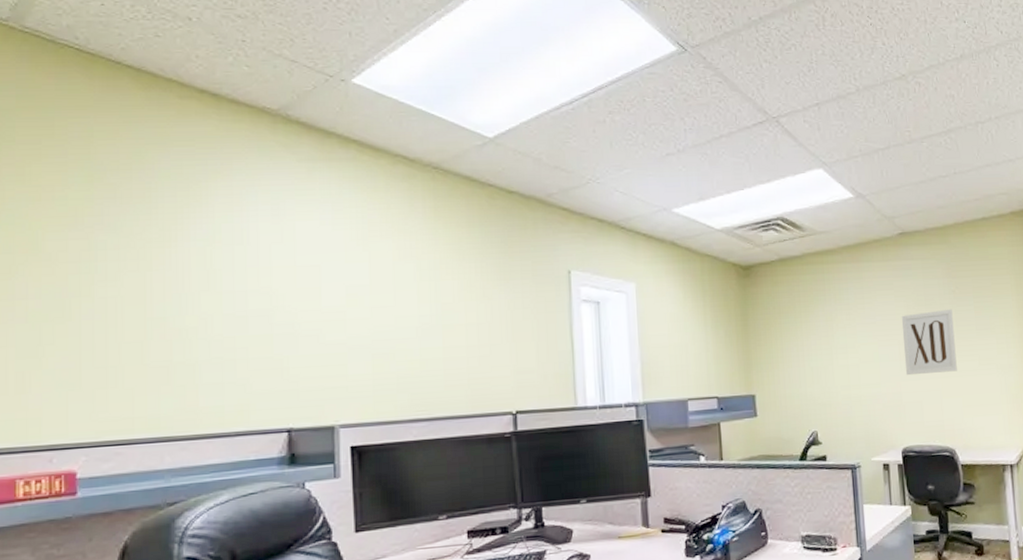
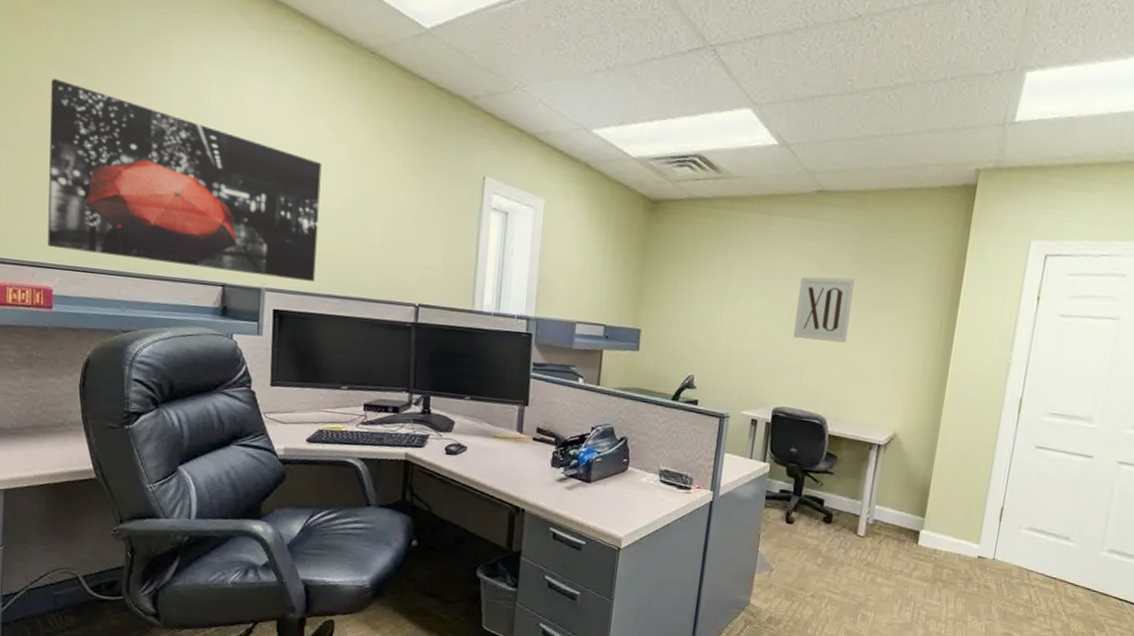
wall art: none [68,240,396,425] -> present [48,78,322,281]

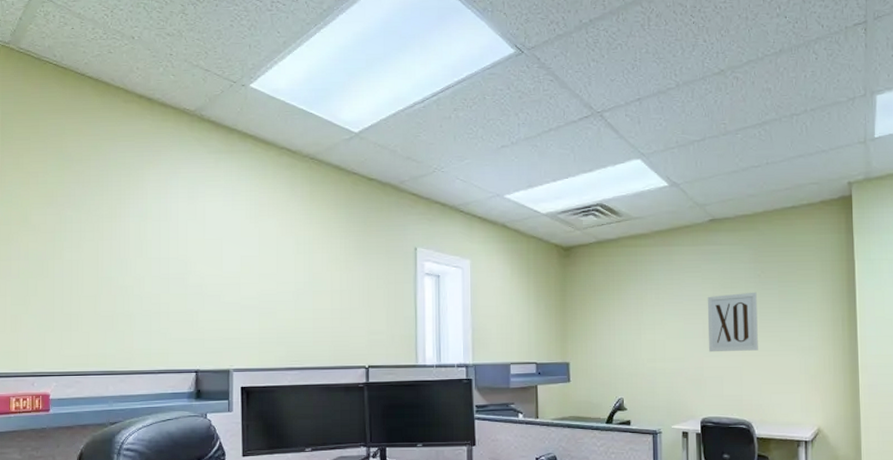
wall art: present [48,78,322,281] -> none [45,215,276,359]

